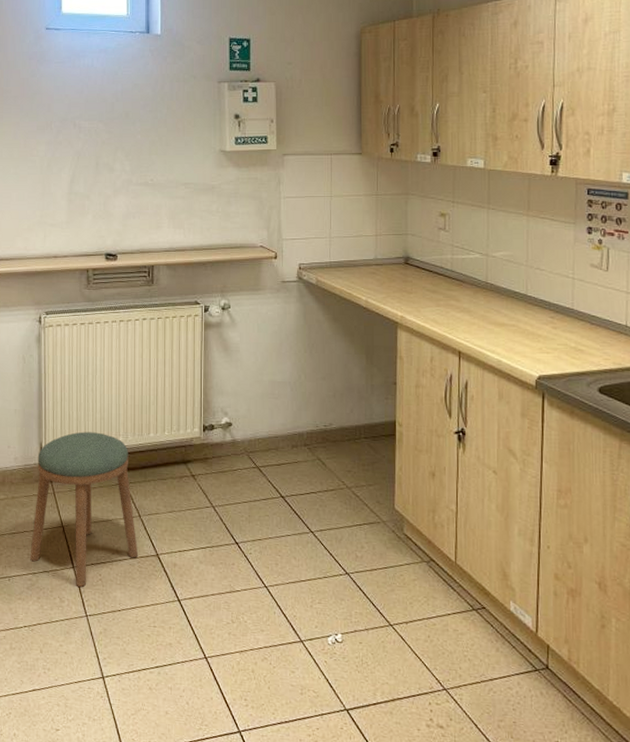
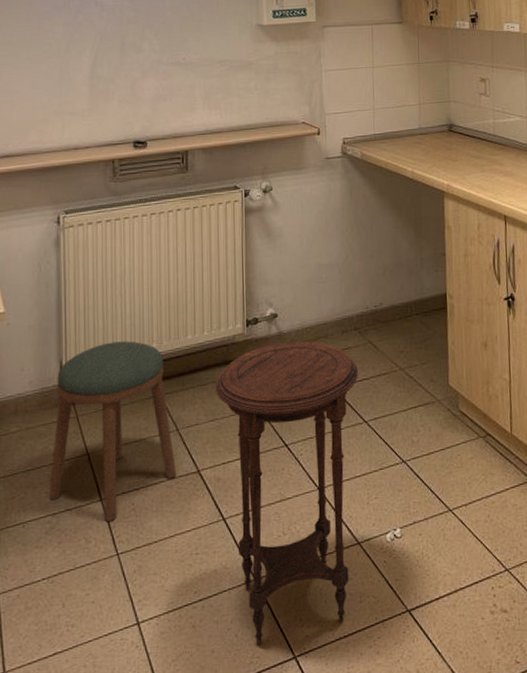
side table: none [173,449,307,716] -> present [214,341,359,646]

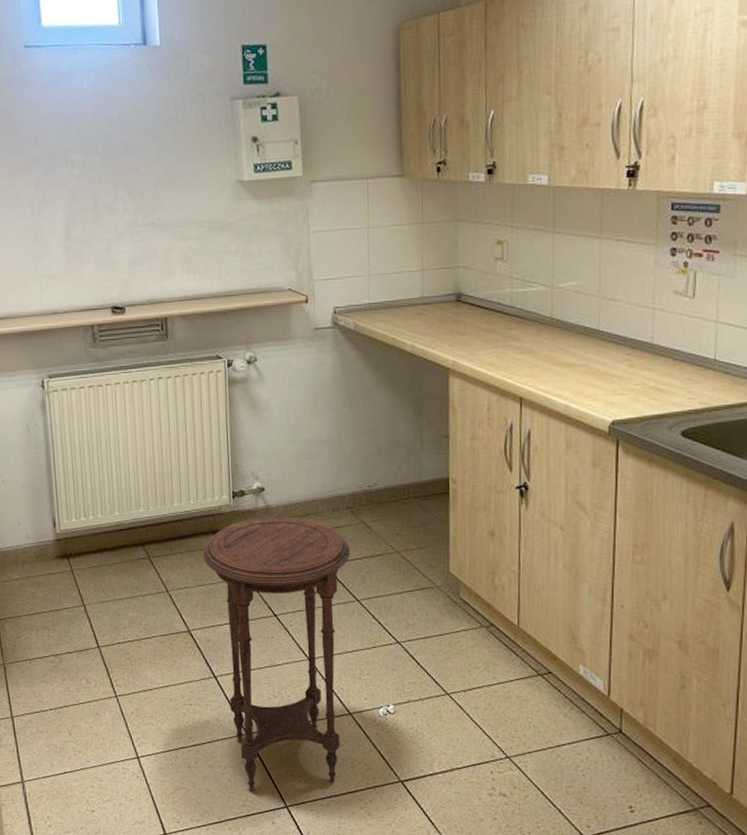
stool: present [49,341,177,522] -> none [50,504,169,667]

